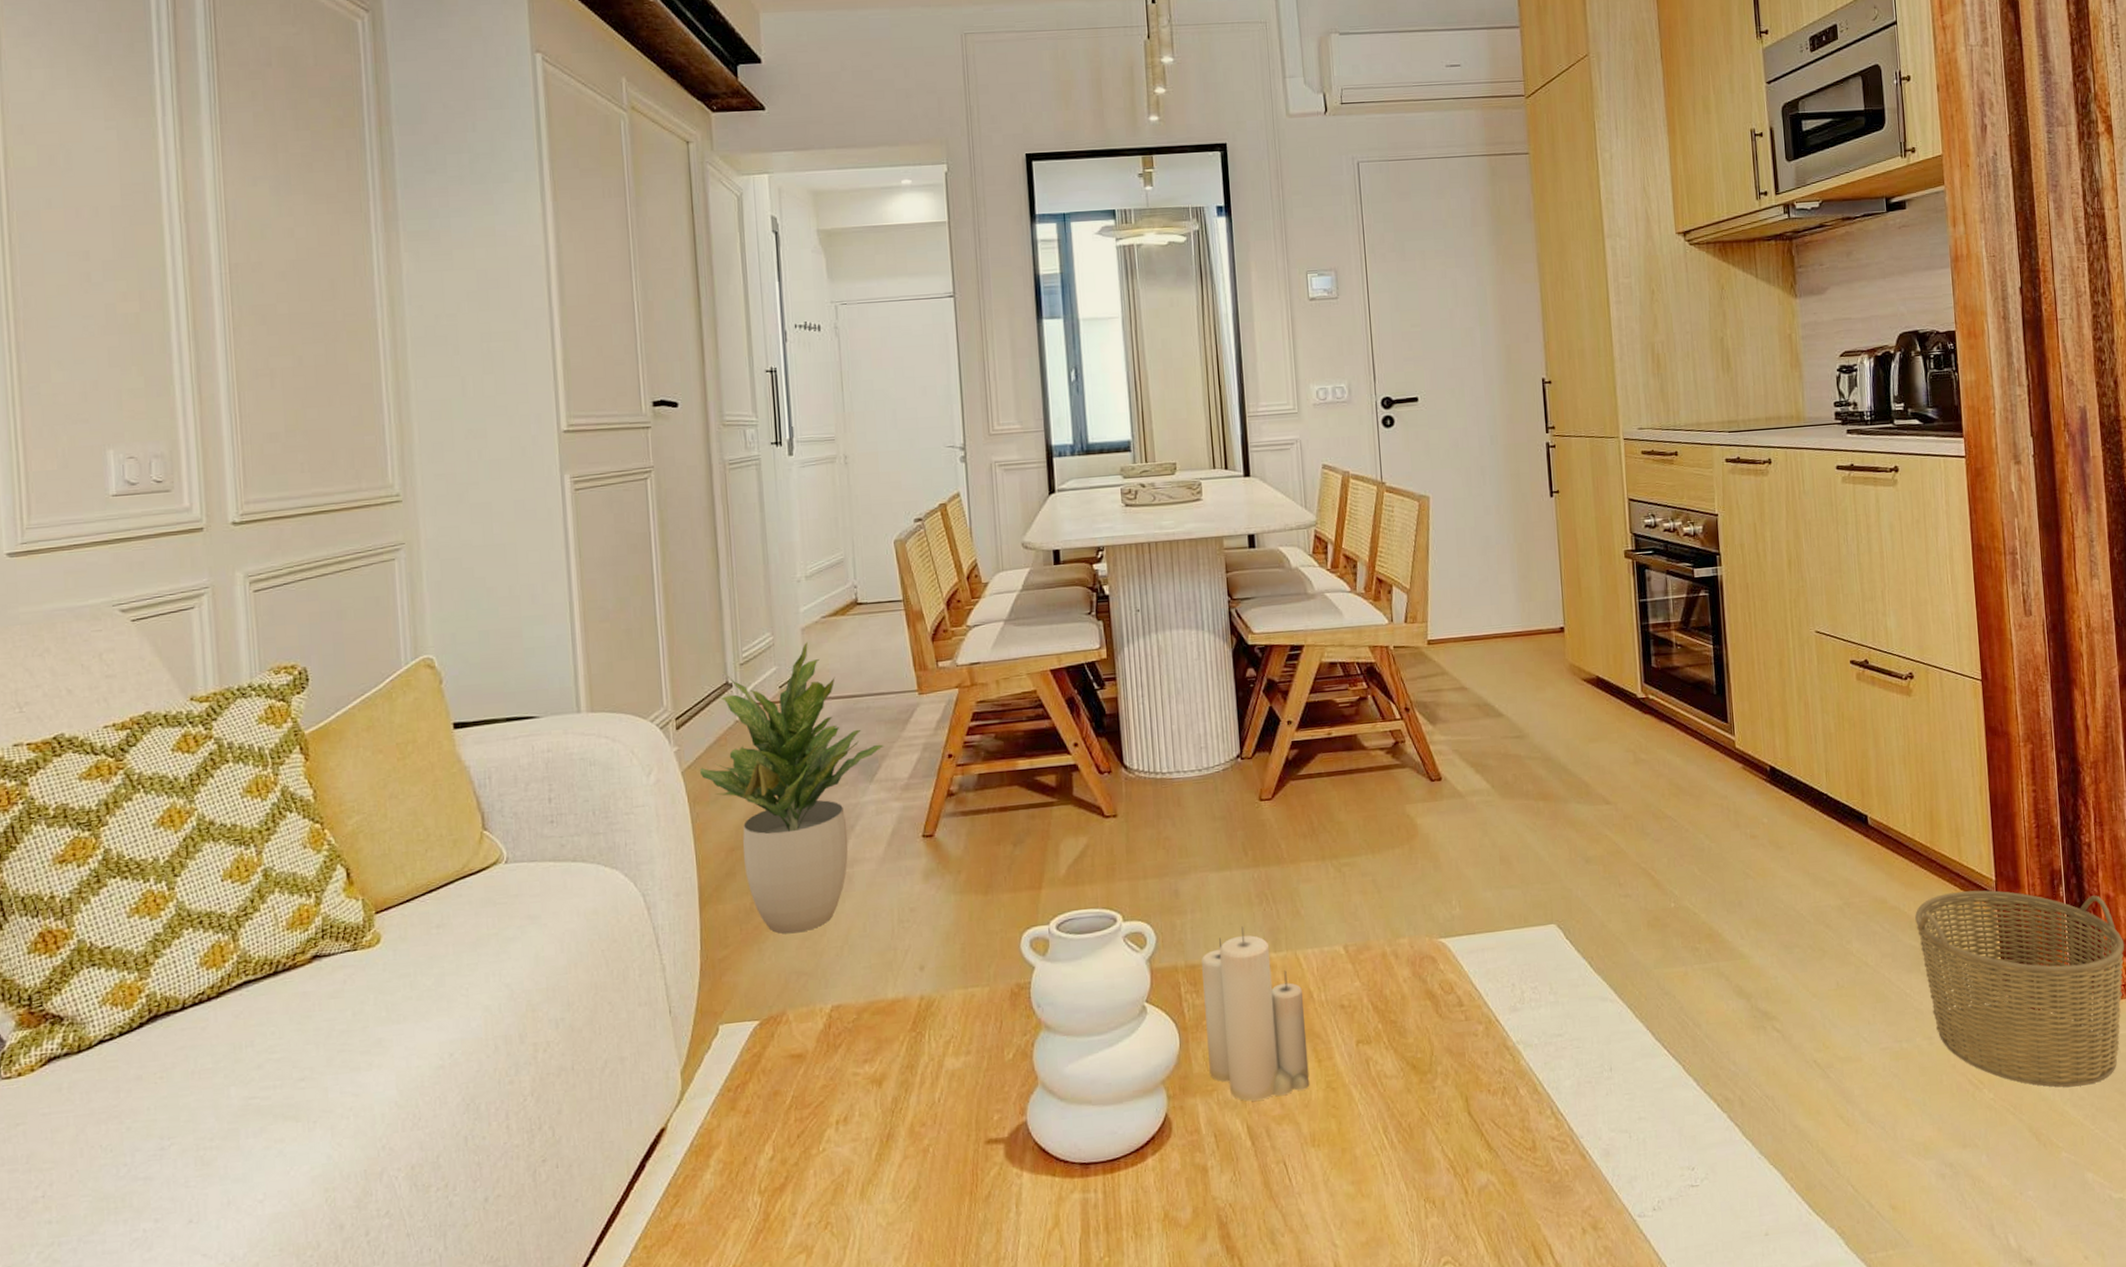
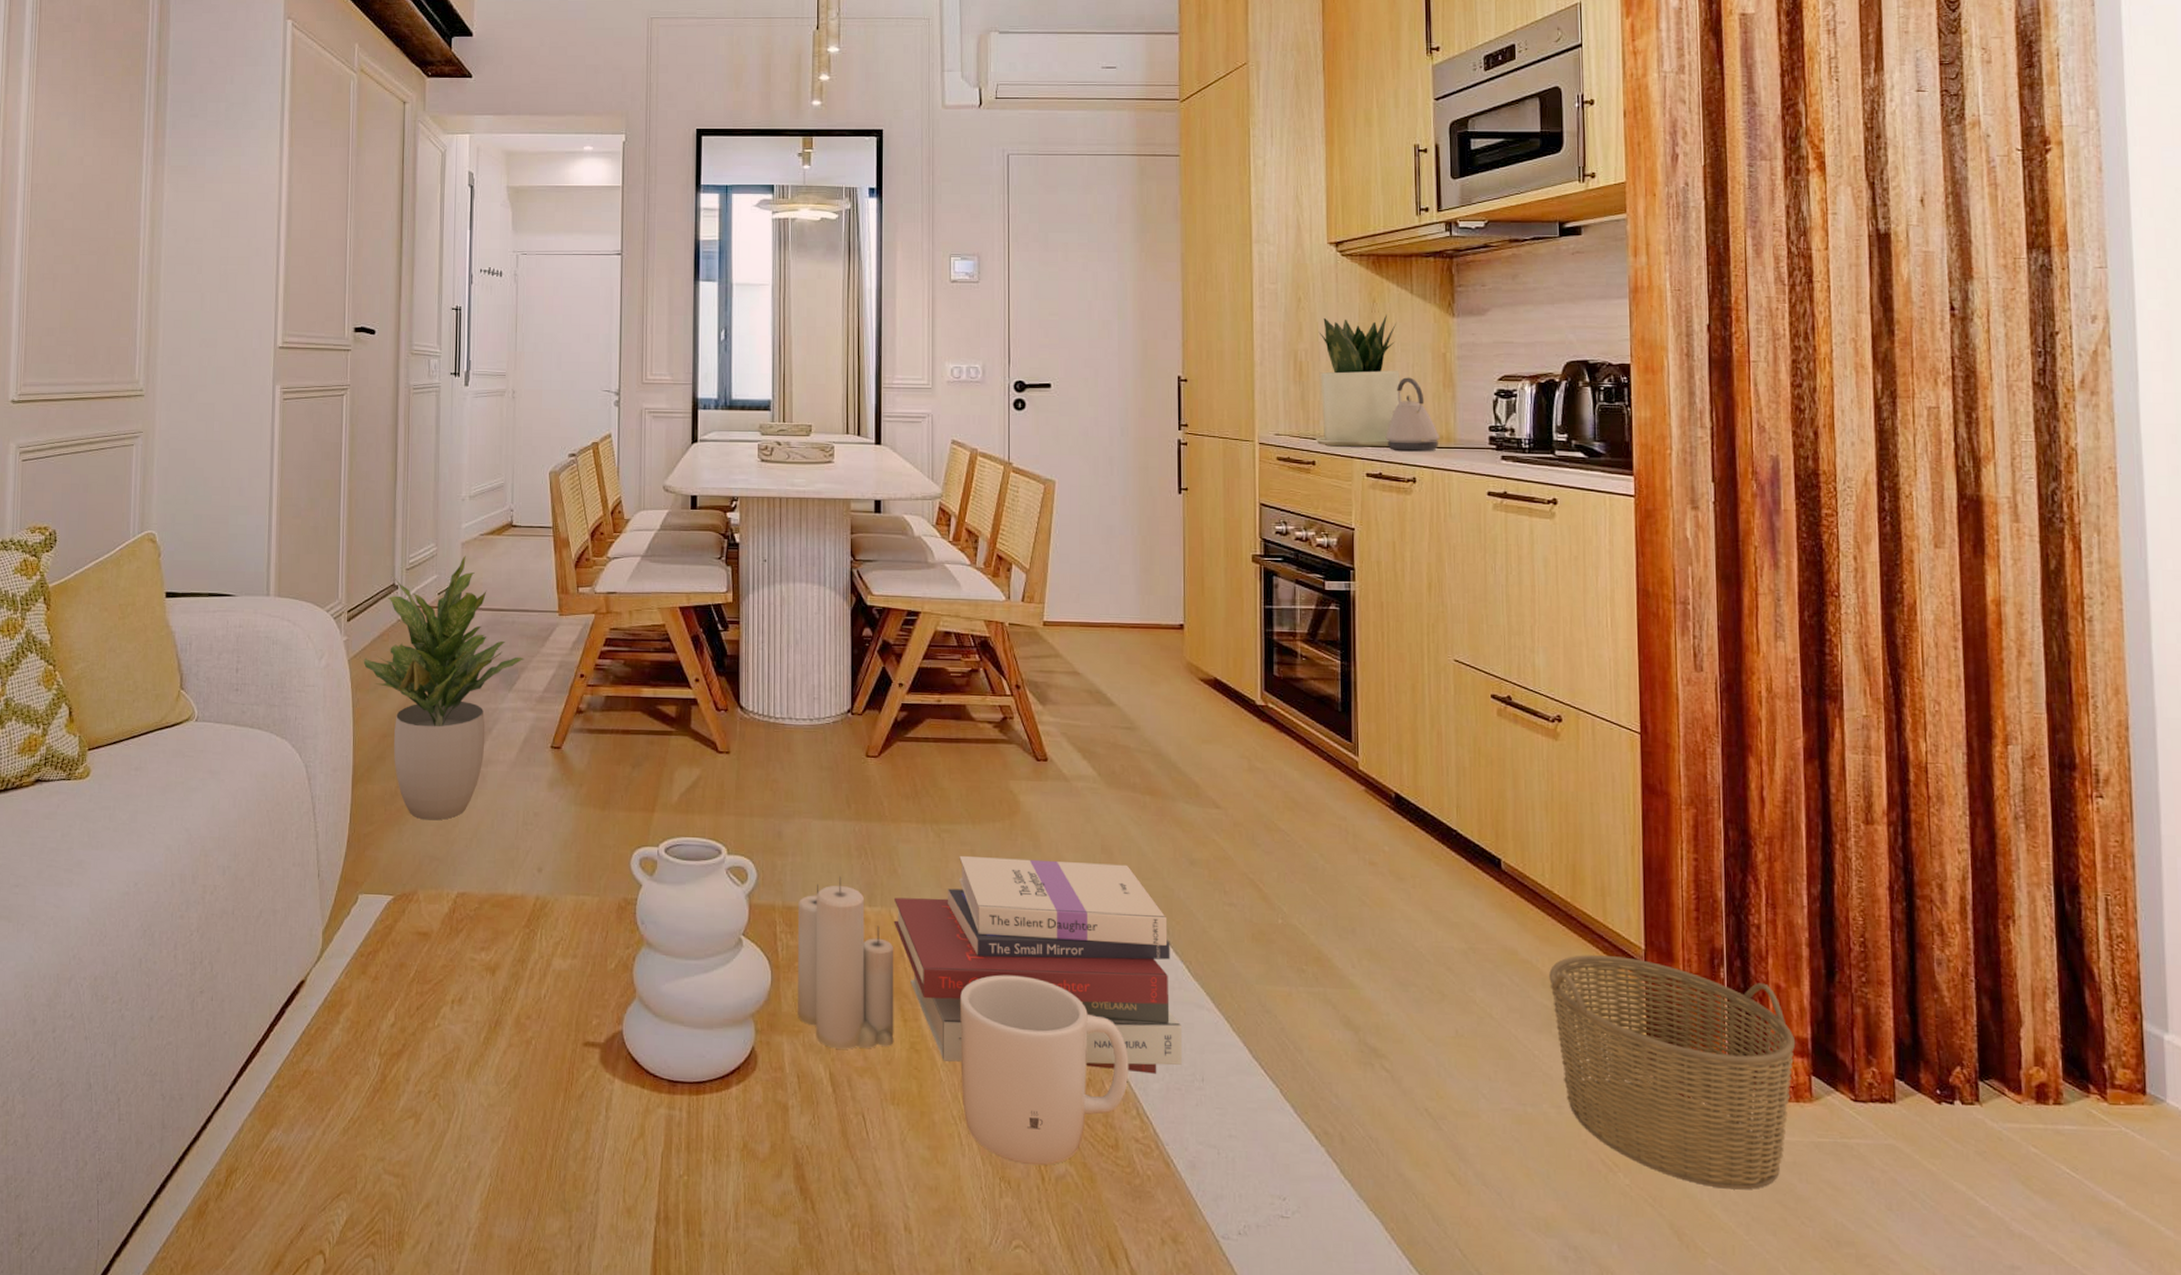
books: none [1298,872,1591,1095] -> present [893,855,1183,1074]
mug: none [1372,997,1542,1182] -> present [959,974,1129,1166]
planter: none [1673,300,1755,437] -> present [1315,314,1403,448]
kettle: none [1741,360,1790,435] -> present [1385,377,1439,452]

